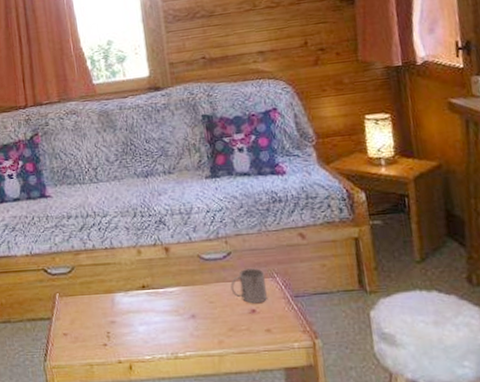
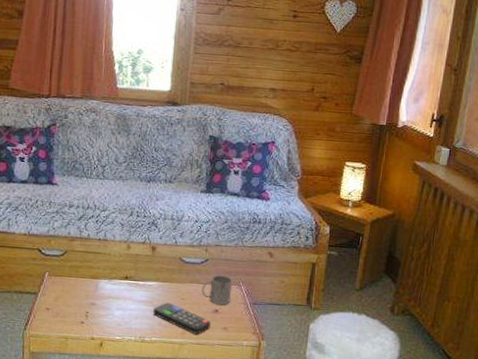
remote control: none [180,308,251,342] -> present [153,302,211,335]

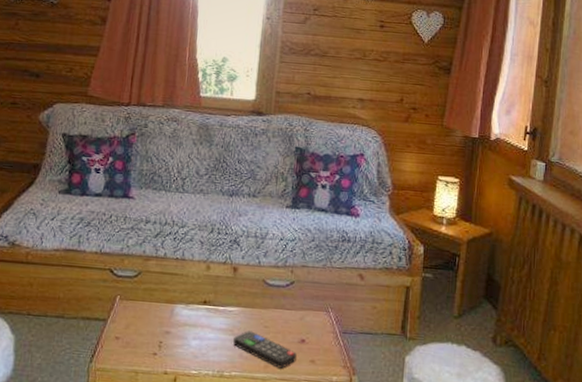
mug: present [201,275,233,306] -> none [287,299,321,335]

